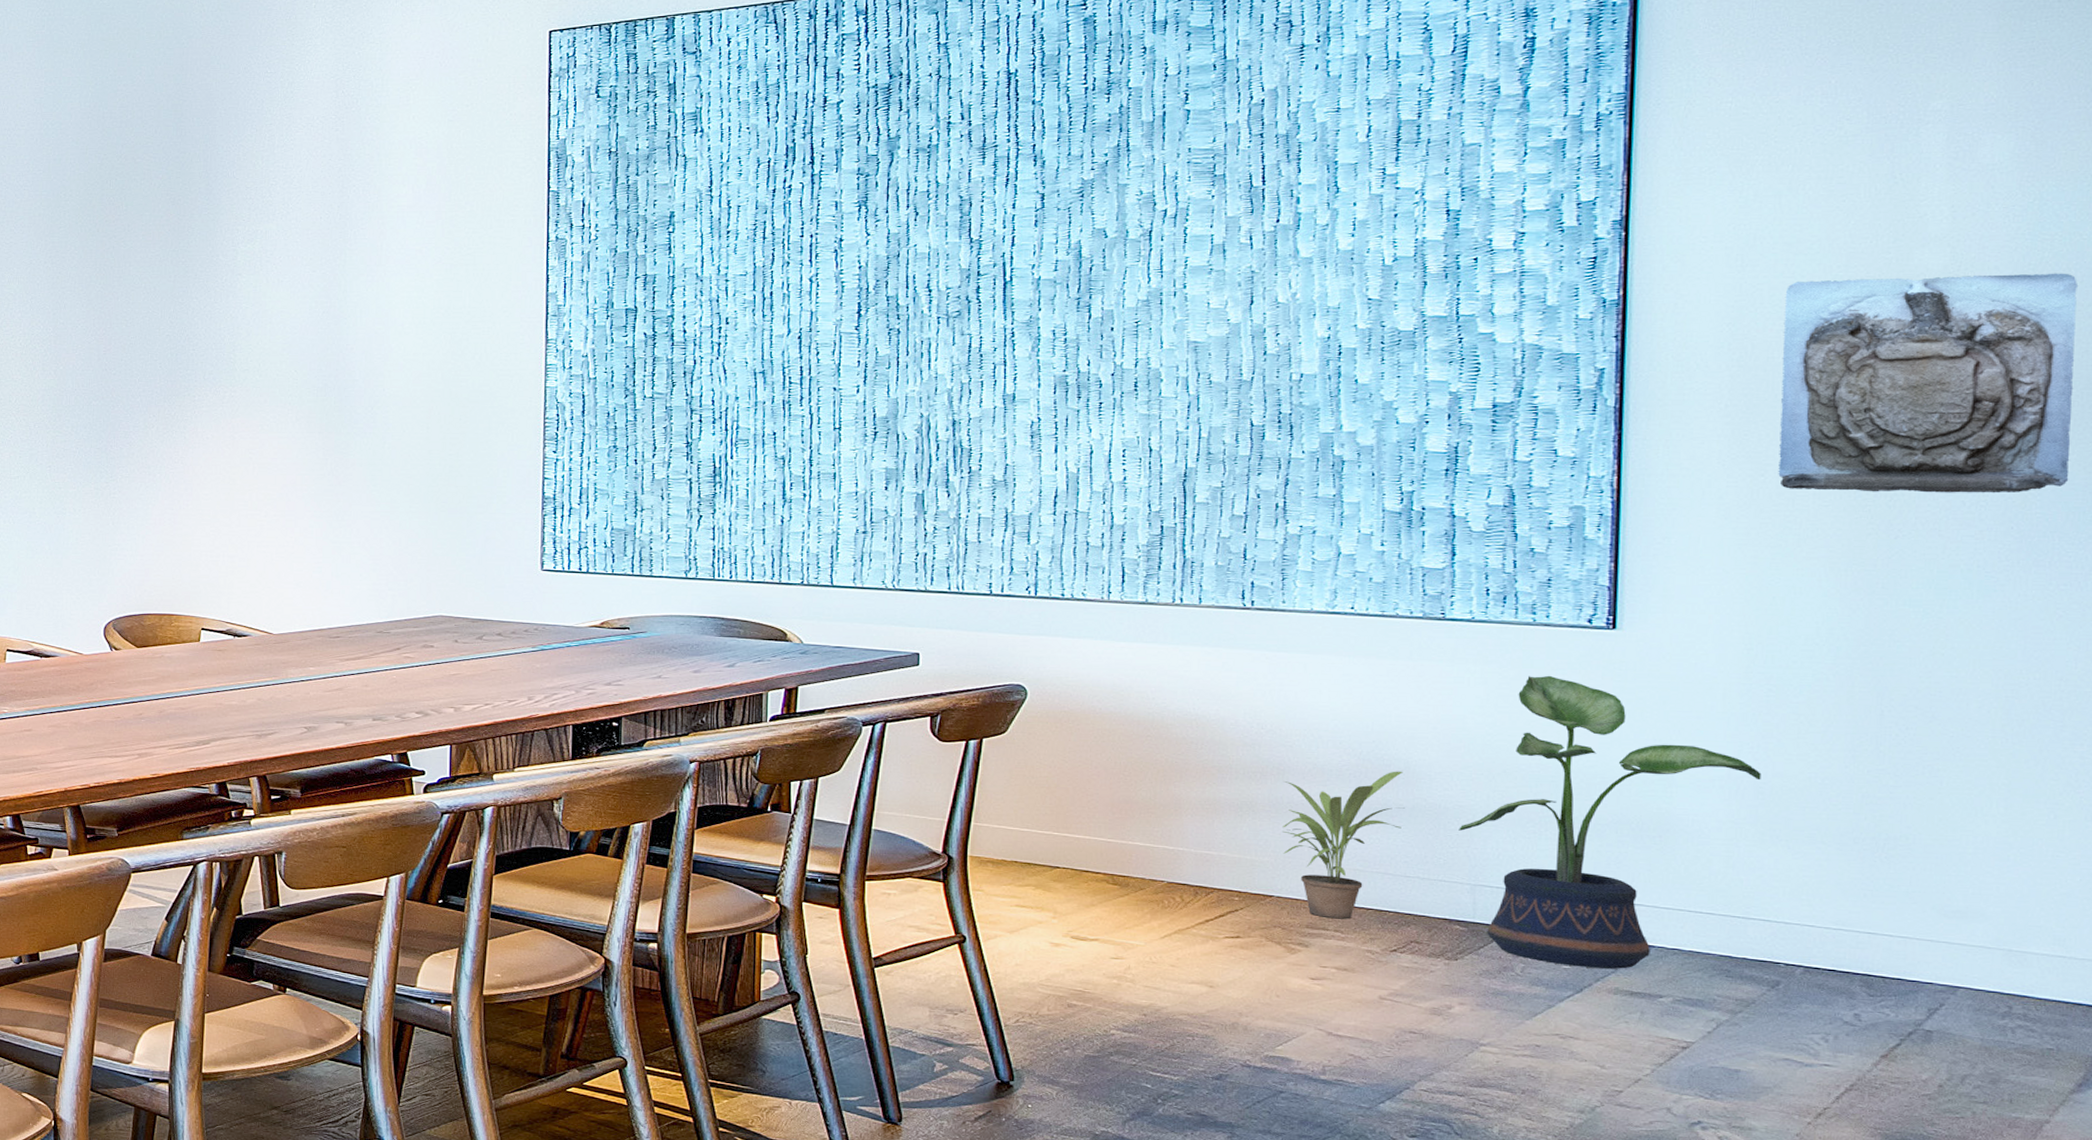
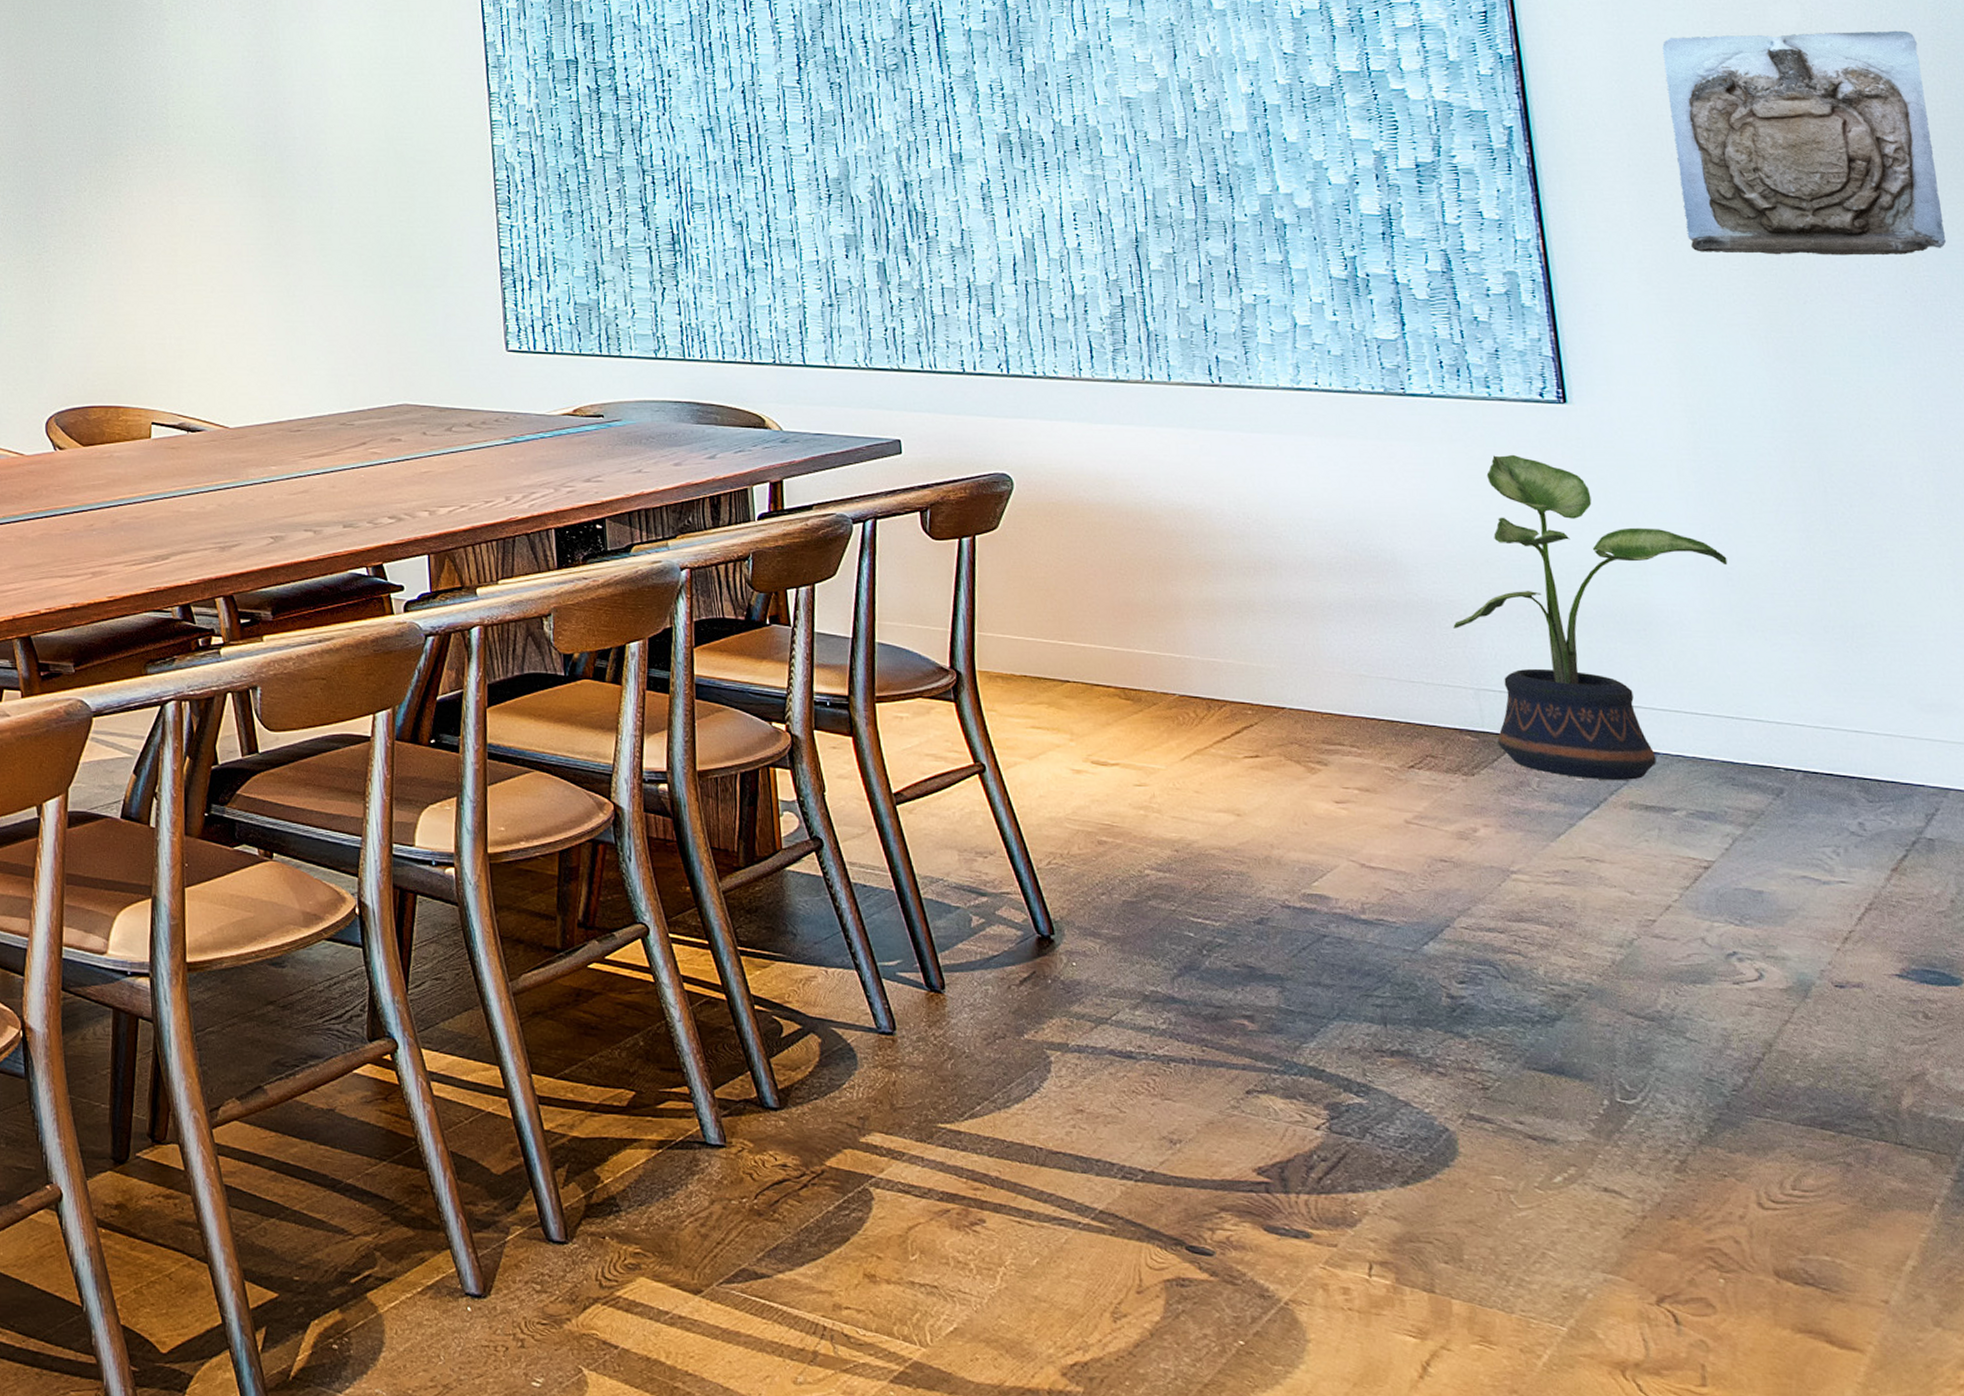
potted plant: present [1282,771,1405,919] -> none [1278,563,1398,732]

